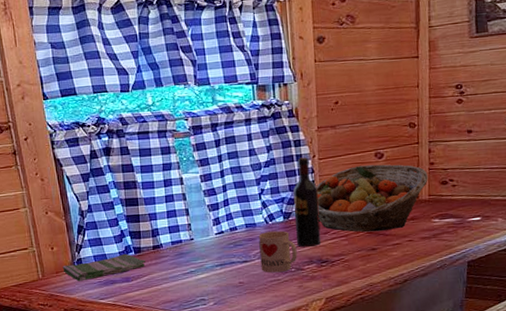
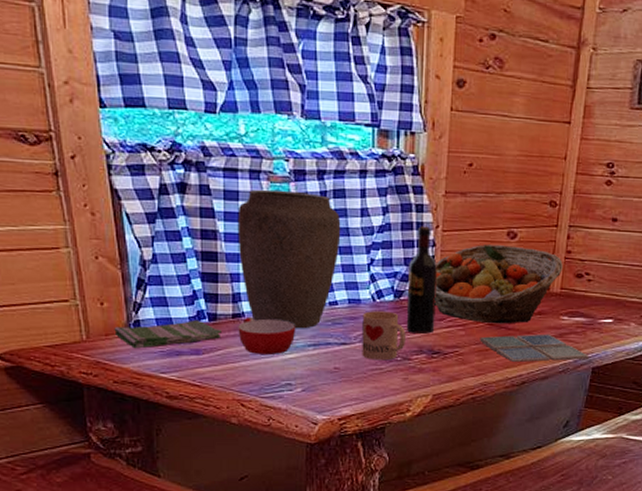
vase: none [151,142,235,253] -> present [237,189,341,329]
bowl: none [158,247,205,277] -> present [238,318,296,354]
drink coaster: none [361,235,463,264] -> present [479,334,589,363]

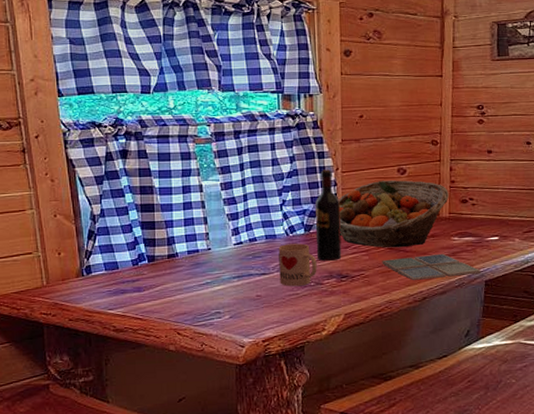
dish towel: present [114,319,222,349] -> none [69,261,159,290]
vase: present [237,189,341,329] -> none [169,149,256,264]
bowl: present [238,318,296,354] -> none [173,257,222,288]

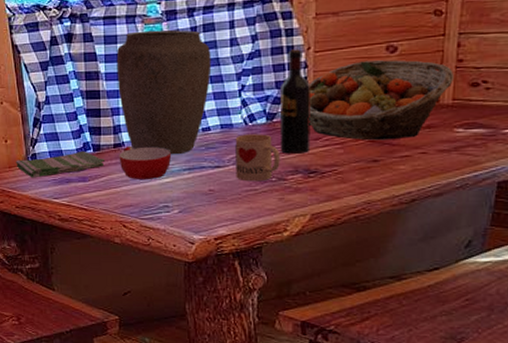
dish towel: none [69,261,159,290] -> present [16,150,105,178]
vase: none [169,149,256,264] -> present [116,30,212,155]
bowl: none [173,257,222,288] -> present [119,147,172,179]
drink coaster: present [382,253,481,281] -> none [360,148,492,180]

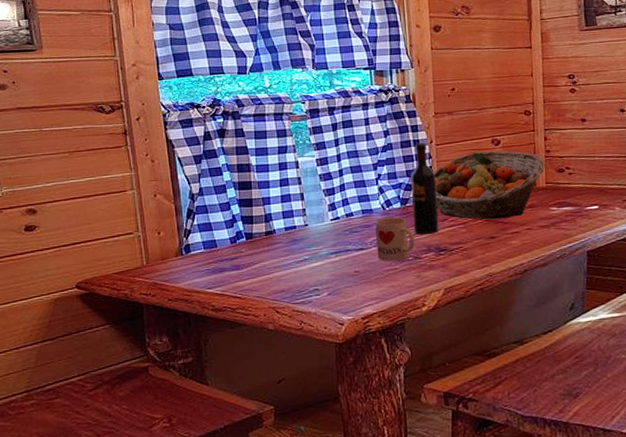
dish towel: present [16,150,105,178] -> none [169,239,257,269]
vase: present [116,30,212,155] -> none [266,126,352,240]
bowl: present [119,147,172,179] -> none [270,233,320,265]

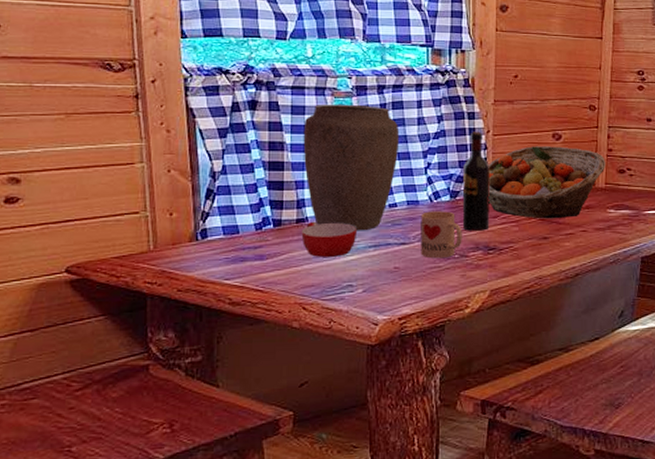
vase: none [266,126,352,240] -> present [303,104,400,231]
bowl: none [270,233,320,265] -> present [301,222,358,257]

